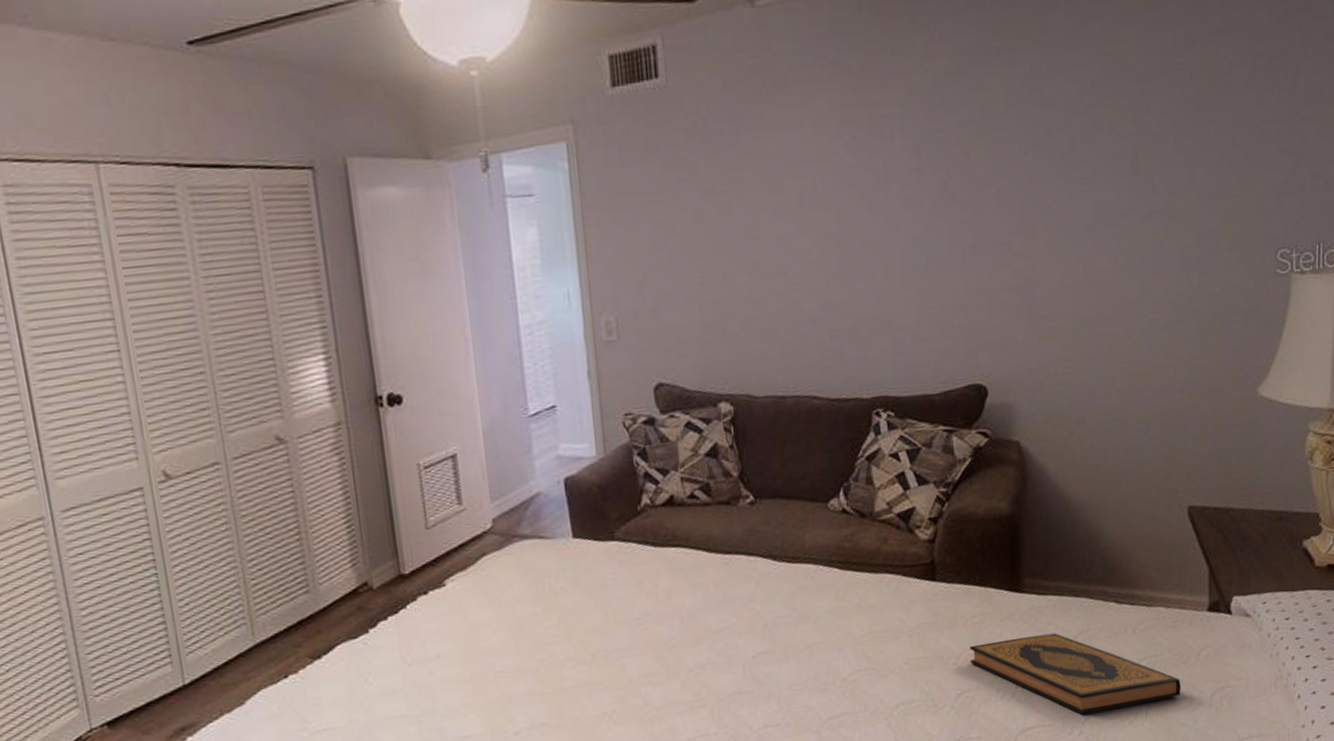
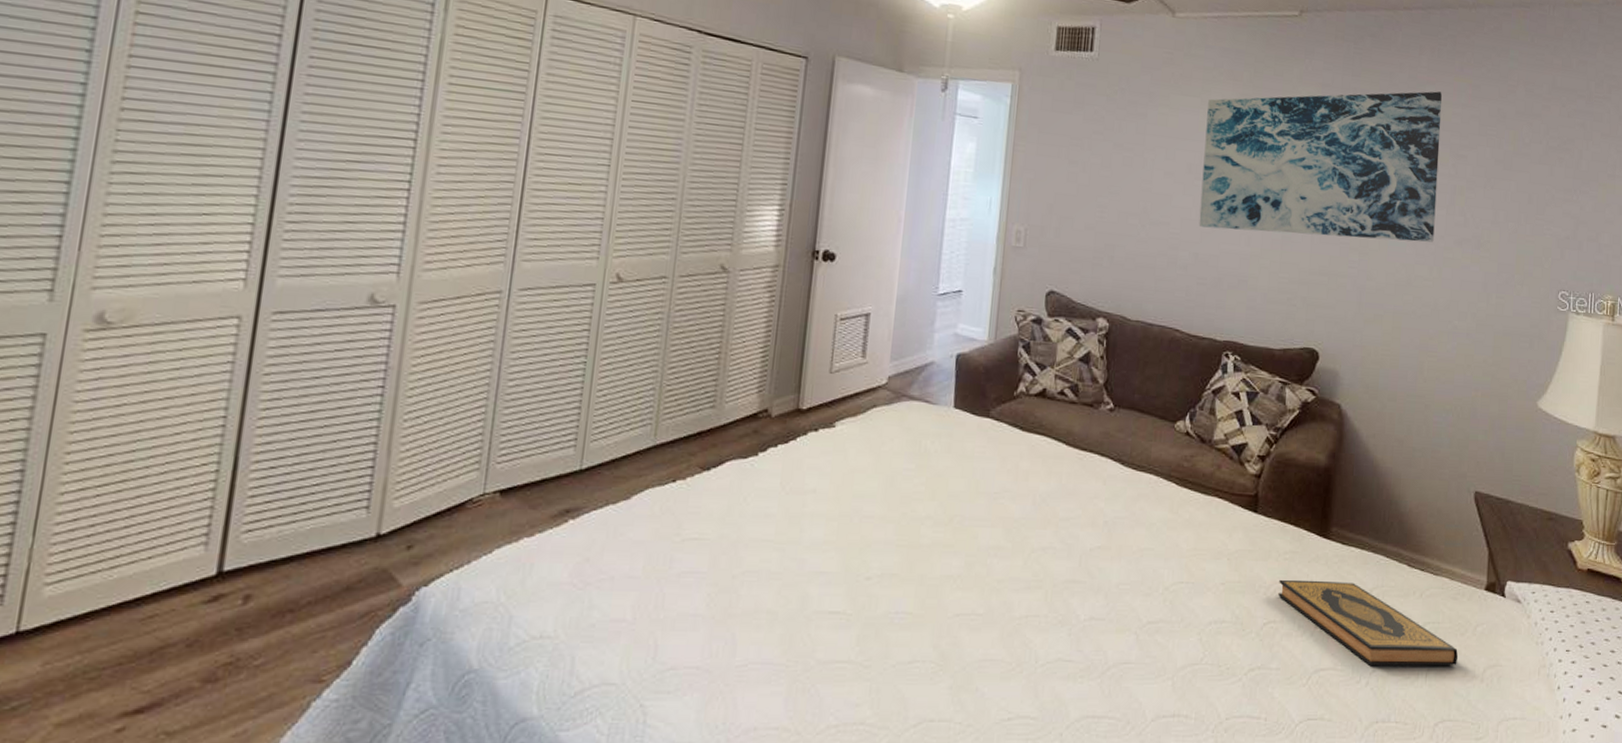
wall art: none [813,27,1116,269] -> present [1199,91,1442,242]

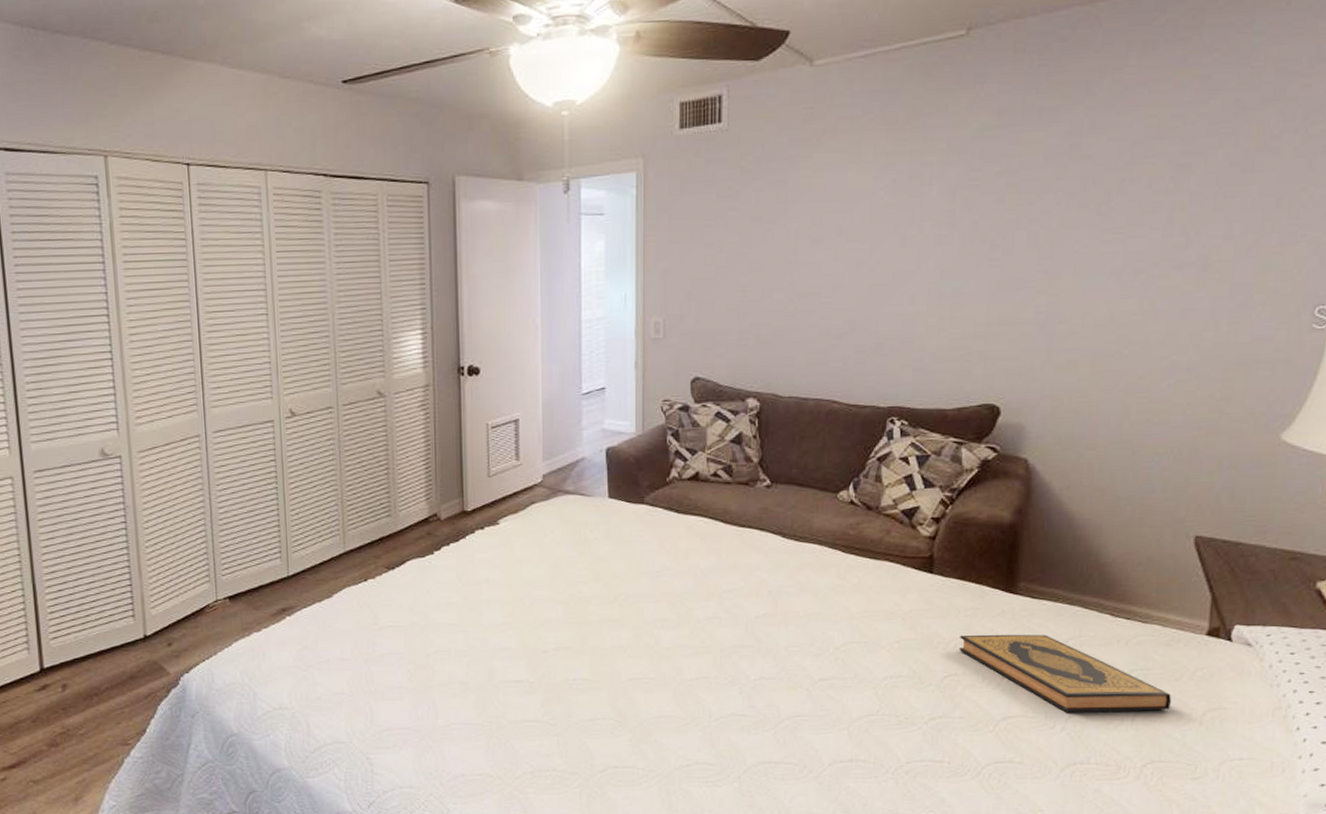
wall art: present [1199,91,1442,242] -> none [853,92,1157,292]

